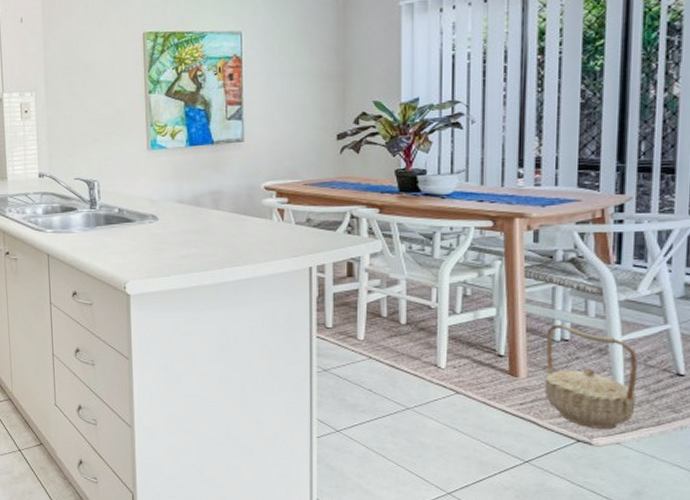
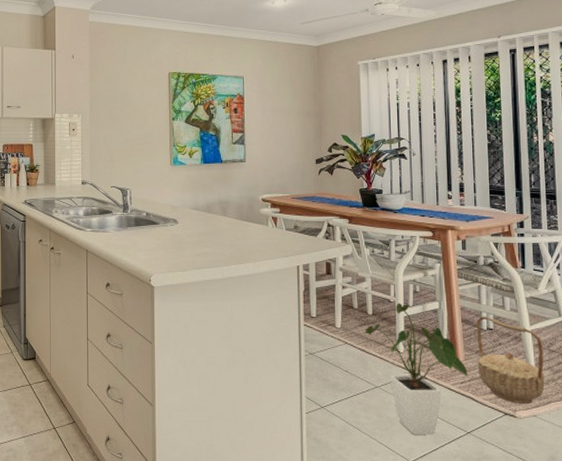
house plant: none [395,309,532,464] -> present [365,303,469,435]

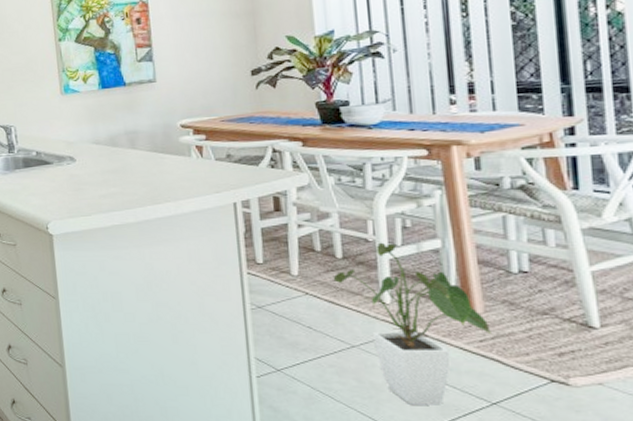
basket: present [477,316,545,404] -> none [502,255,616,368]

